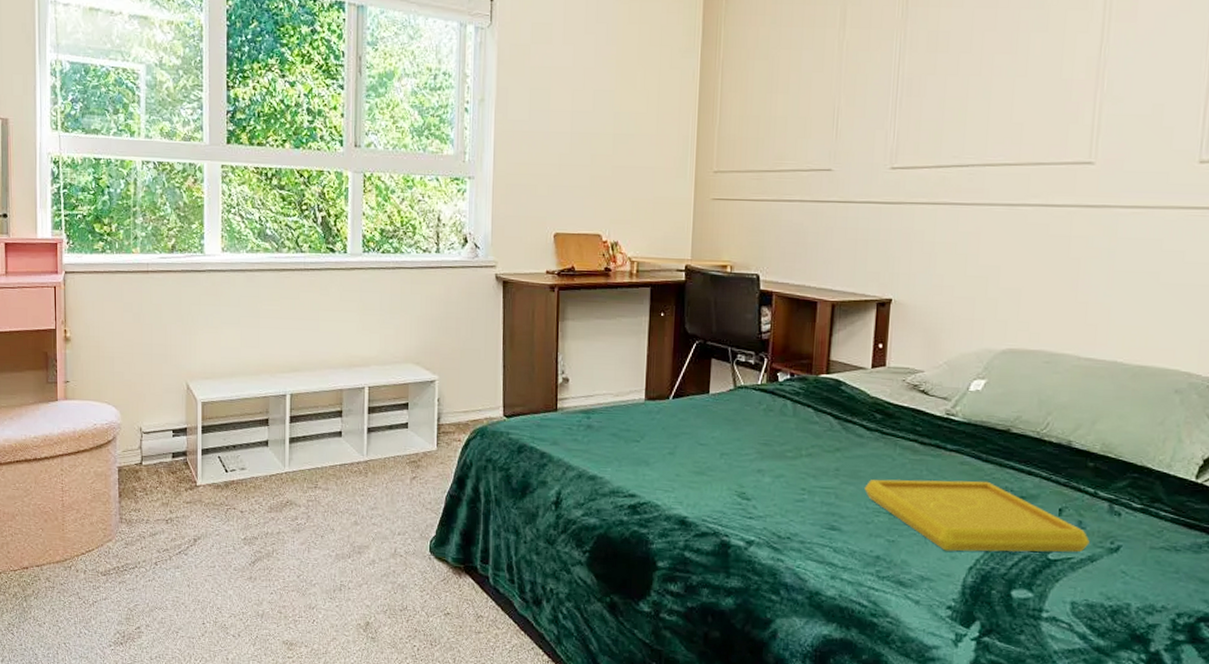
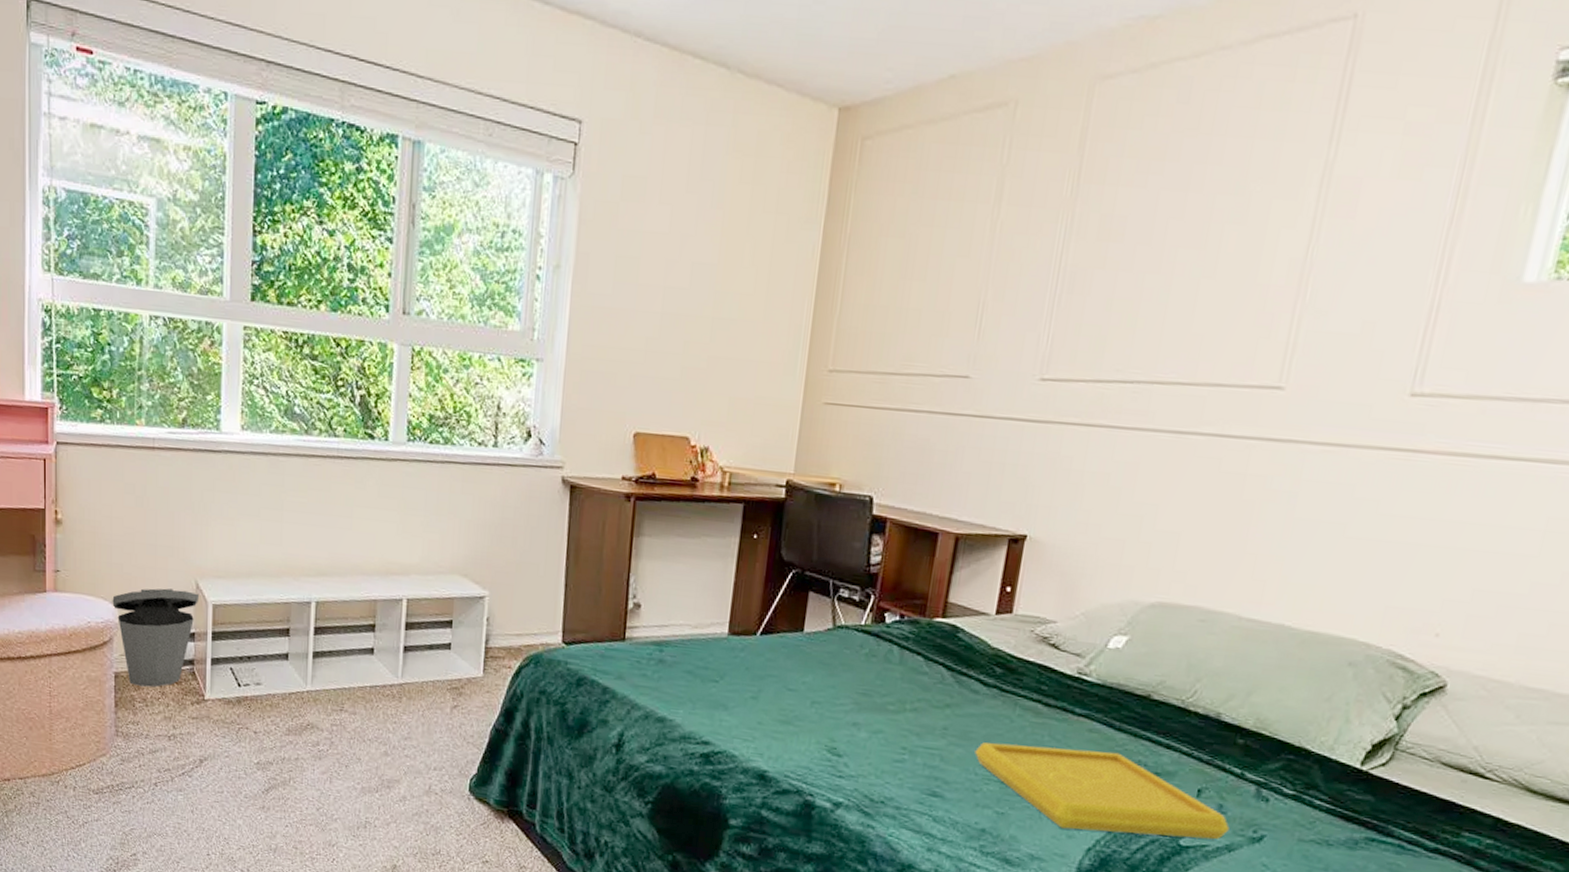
trash can: none [115,391,190,478] -> present [112,588,200,687]

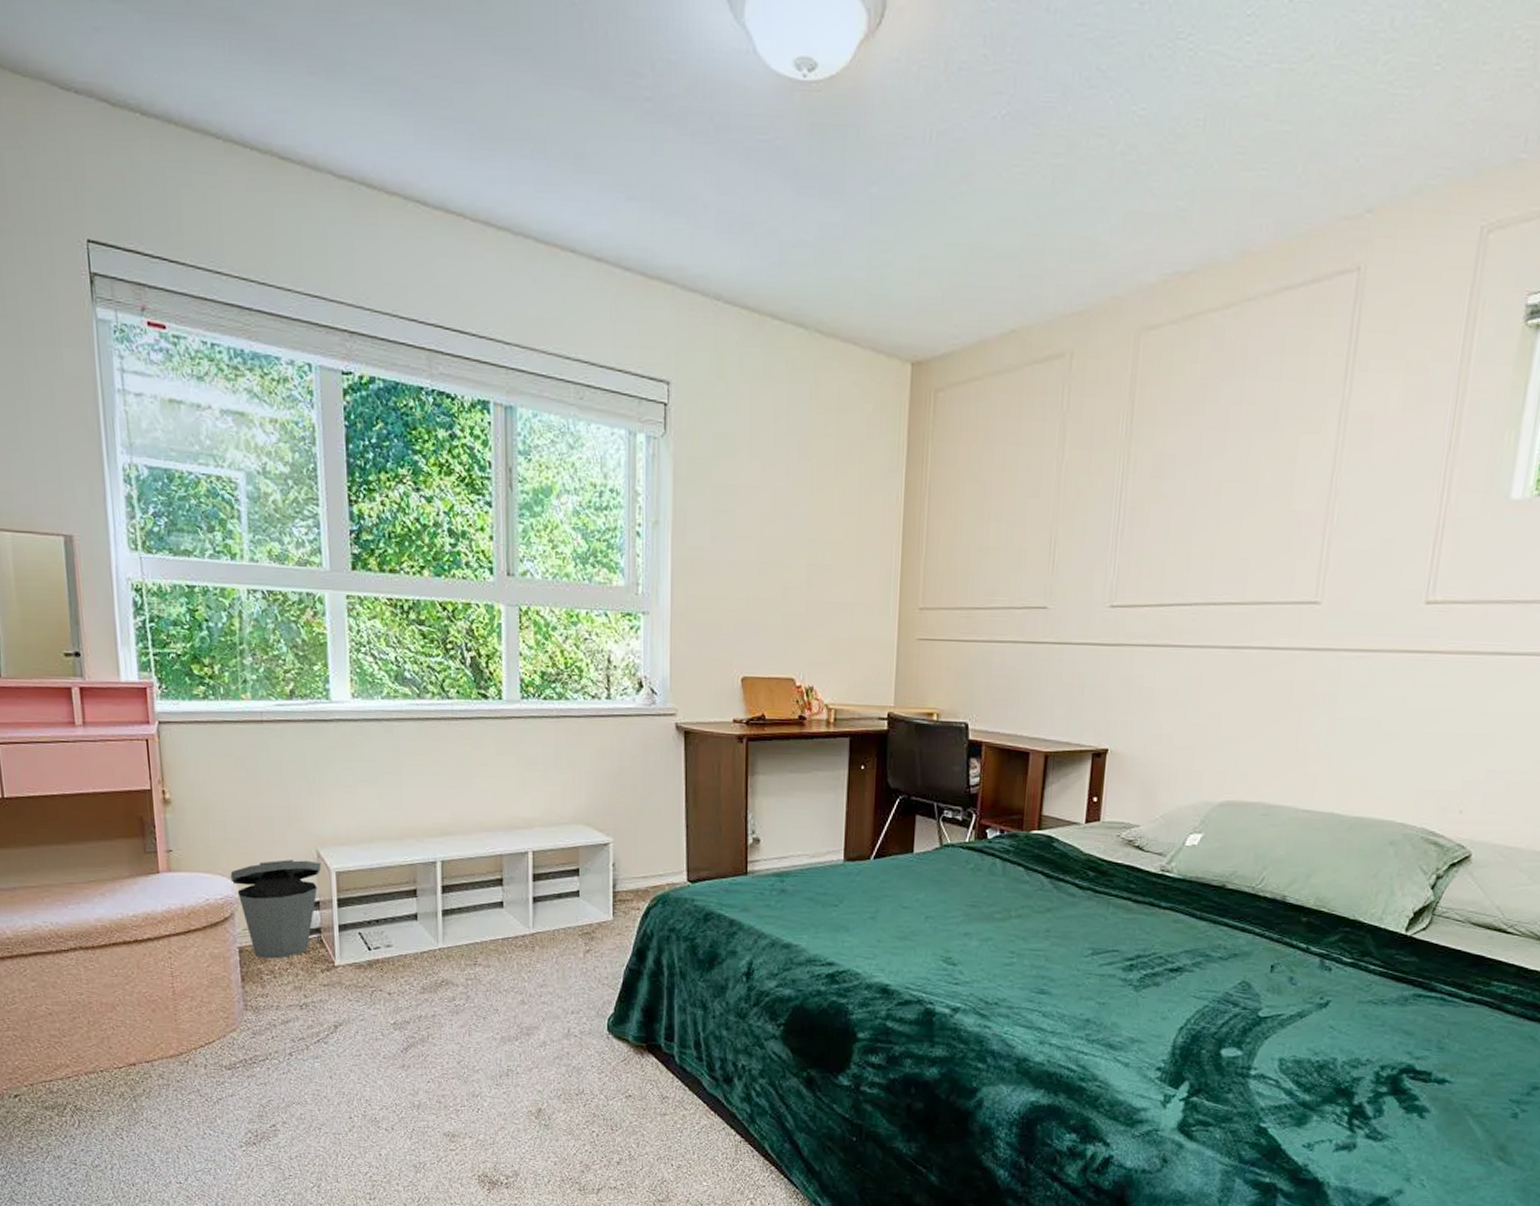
serving tray: present [975,742,1229,840] -> none [1075,939,1300,1012]

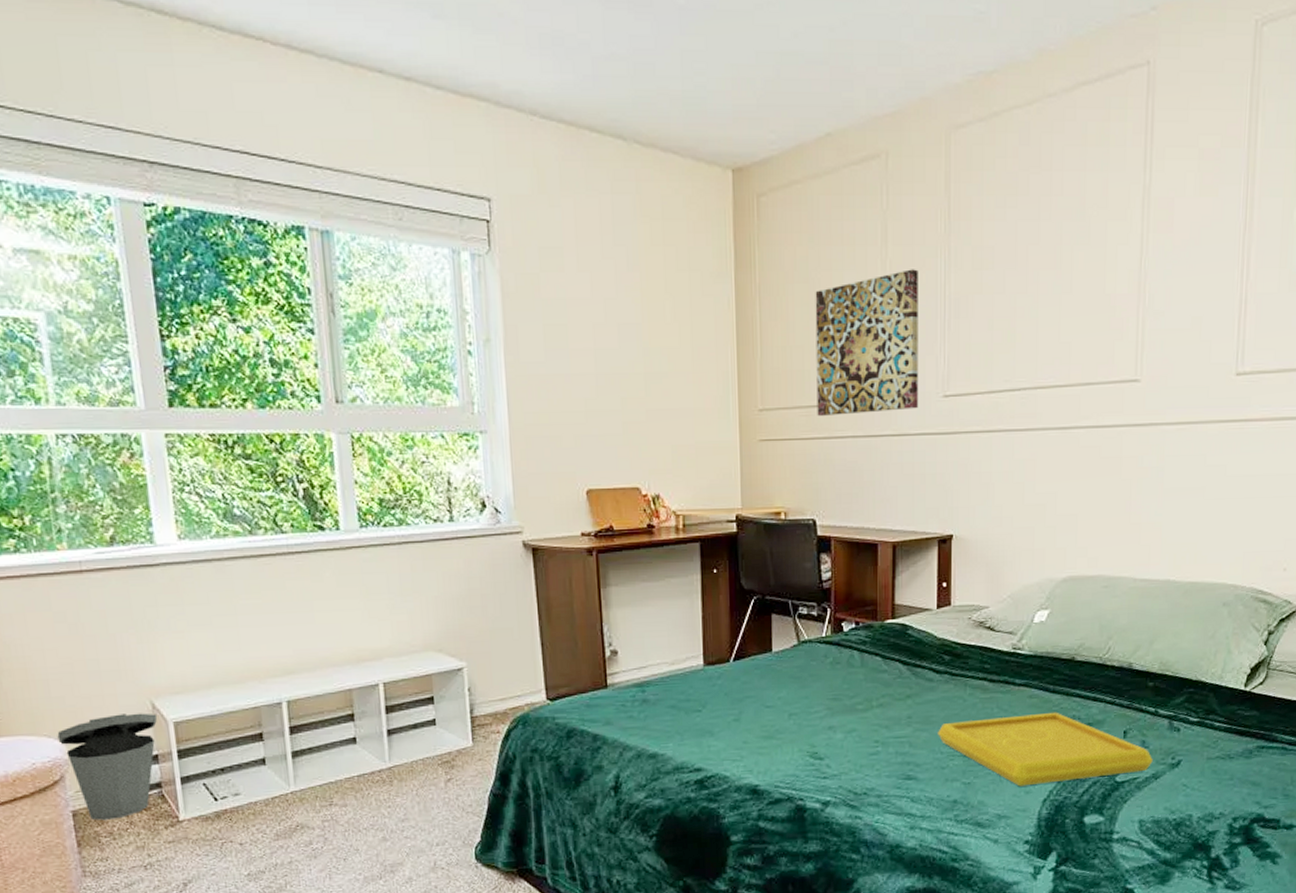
wall art: none [978,474,1095,619] -> present [815,269,919,416]
serving tray: none [1075,939,1300,1012] -> present [938,712,1153,787]

